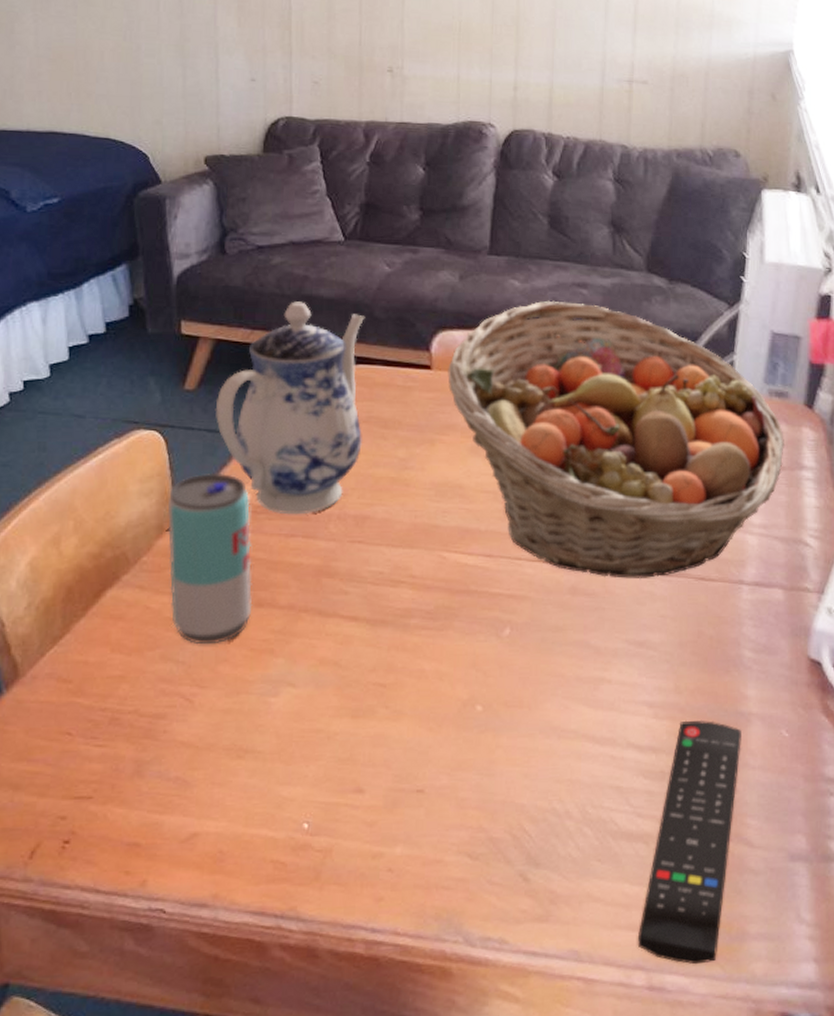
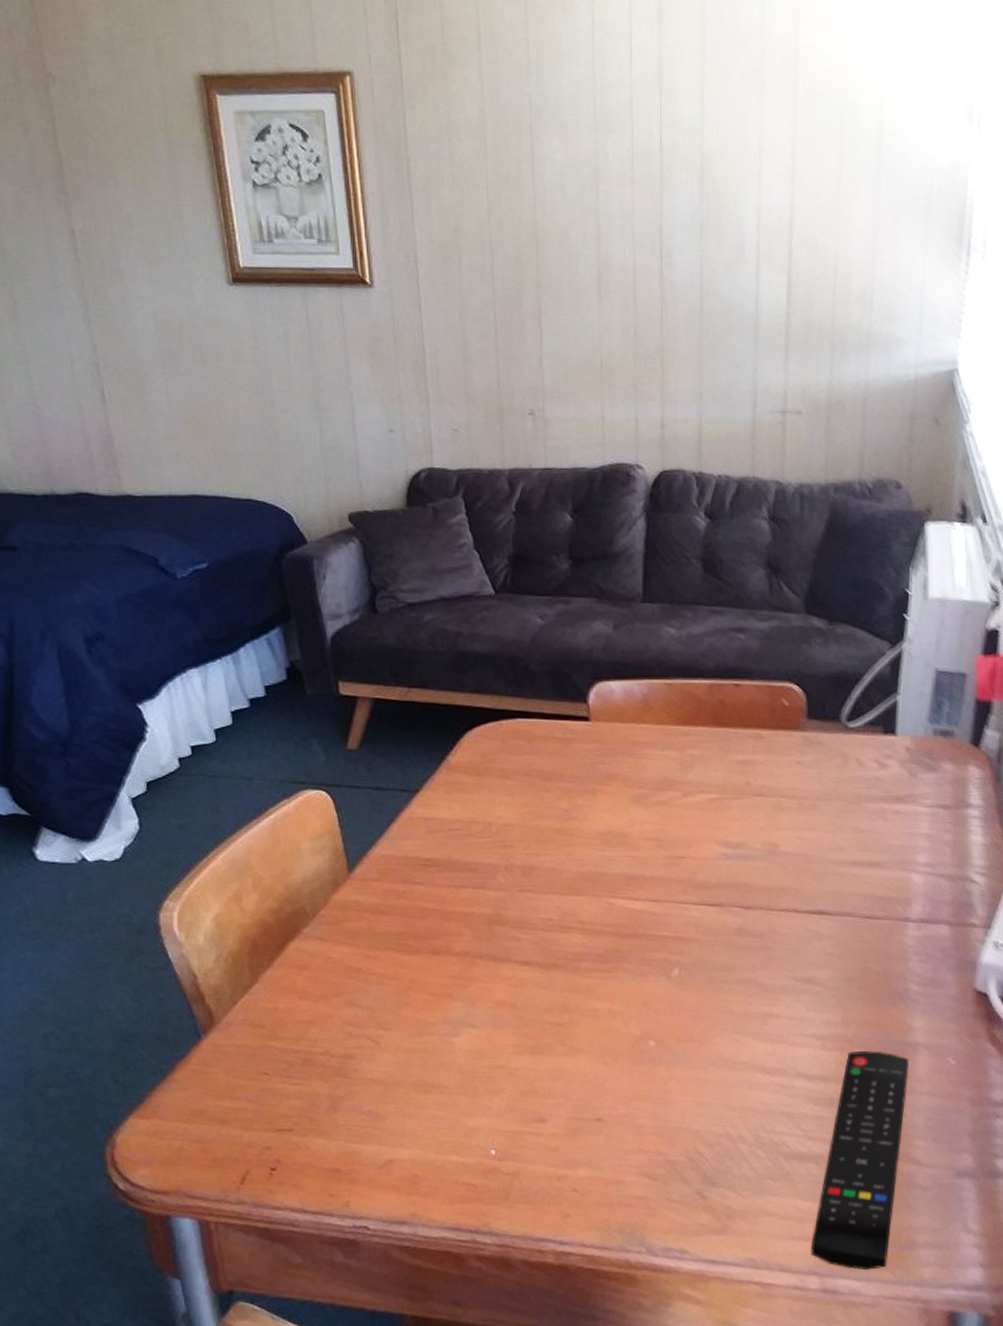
beverage can: present [167,472,253,645] -> none [340,828,429,991]
teapot: present [215,301,365,515] -> none [378,658,525,867]
fruit basket: present [447,300,785,579] -> none [606,647,951,919]

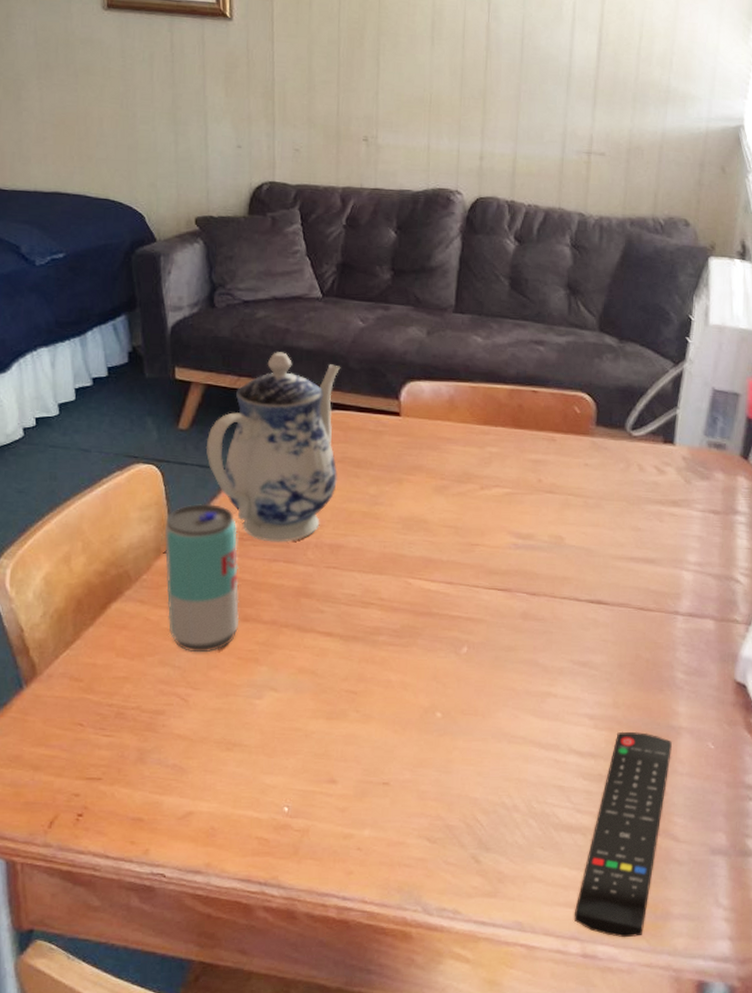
beverage can: none [340,828,429,991] -> present [164,503,240,653]
teapot: none [378,658,525,867] -> present [205,352,341,542]

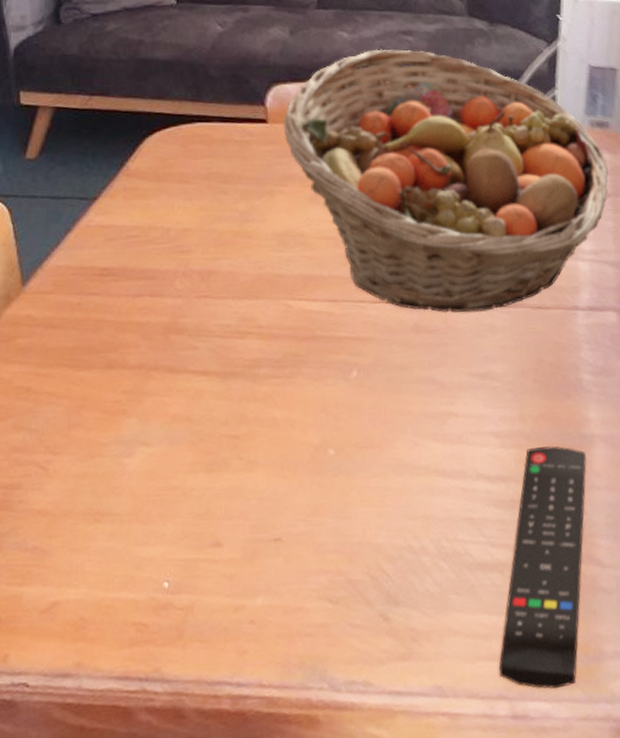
beverage can: present [164,503,240,653] -> none [13,238,103,412]
teapot: present [205,352,341,542] -> none [57,65,203,275]
fruit basket: none [415,355,722,607] -> present [283,49,609,313]

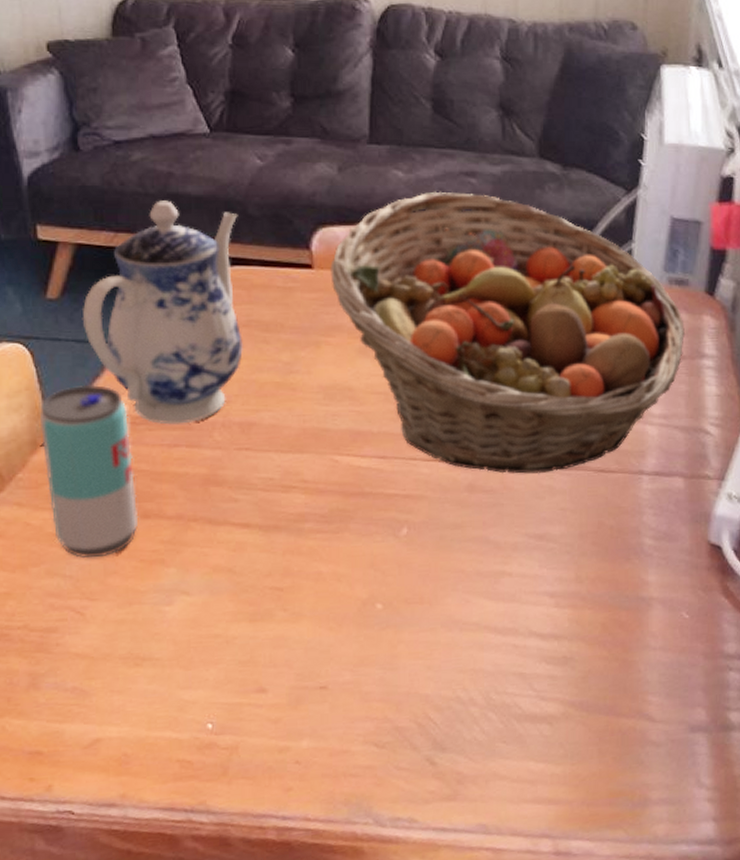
beverage can: none [13,238,103,412] -> present [39,384,139,559]
teapot: none [57,65,203,275] -> present [82,200,243,425]
remote control: present [499,446,587,689] -> none [544,607,642,830]

